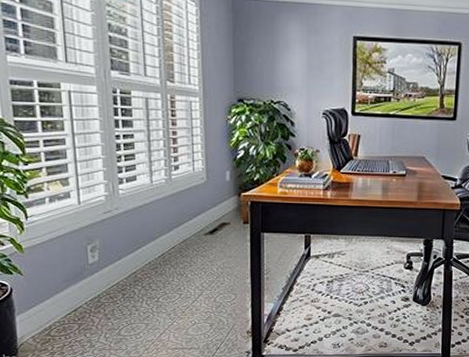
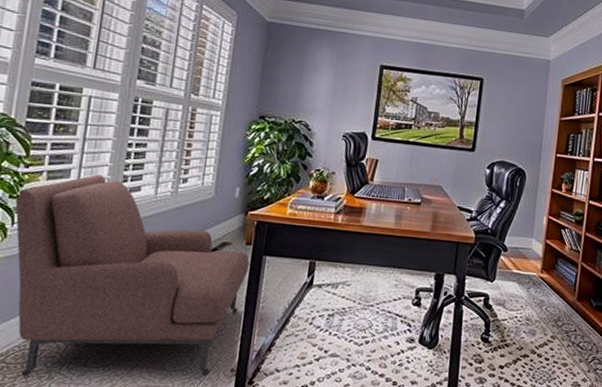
armchair: none [24,167,249,346] -> present [15,174,250,377]

